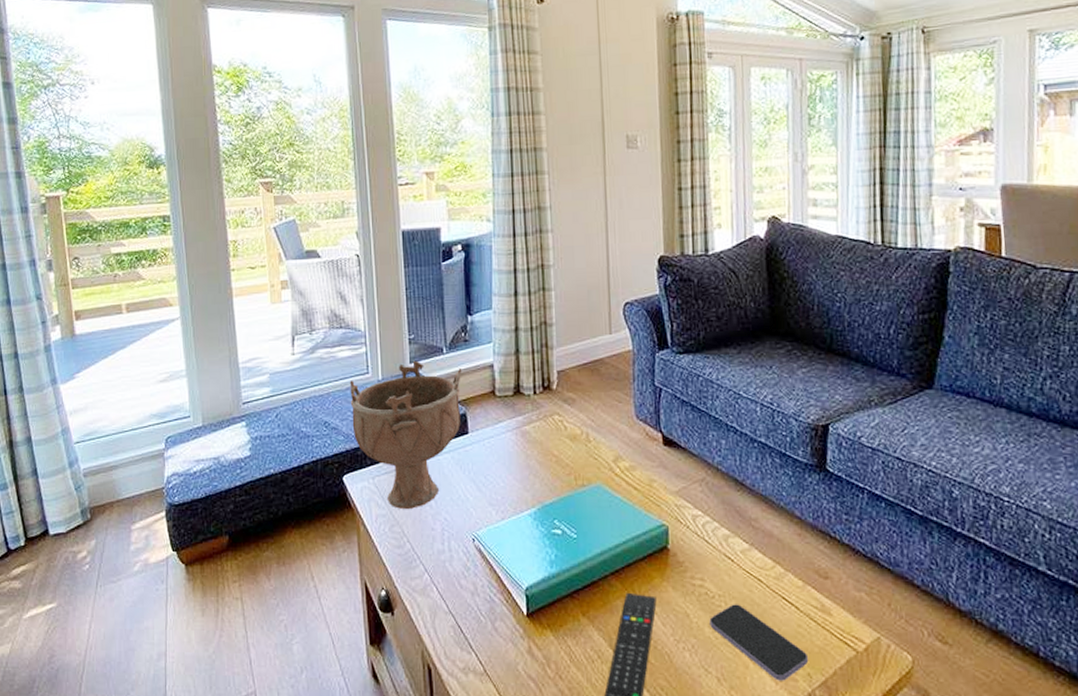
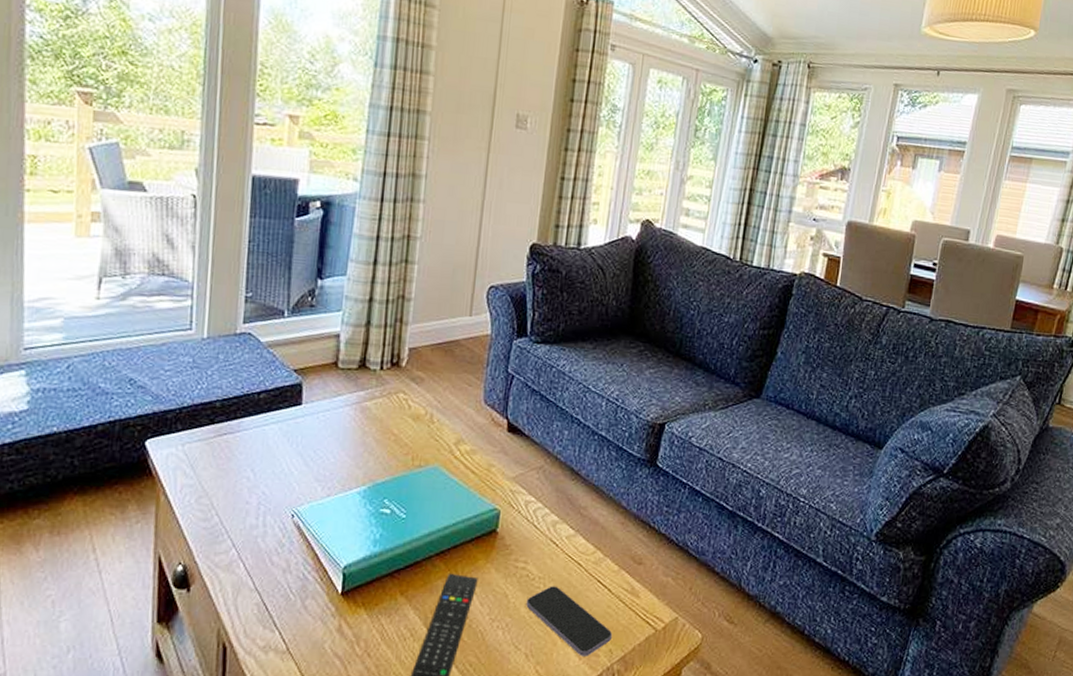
decorative bowl: present [349,360,462,509] -> none [164,321,304,480]

